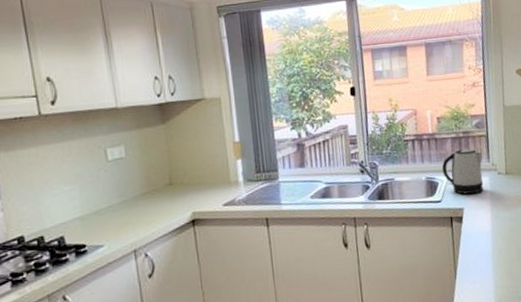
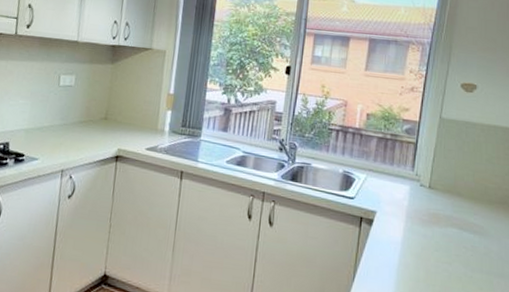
kettle: present [442,148,484,195] -> none [361,150,408,200]

